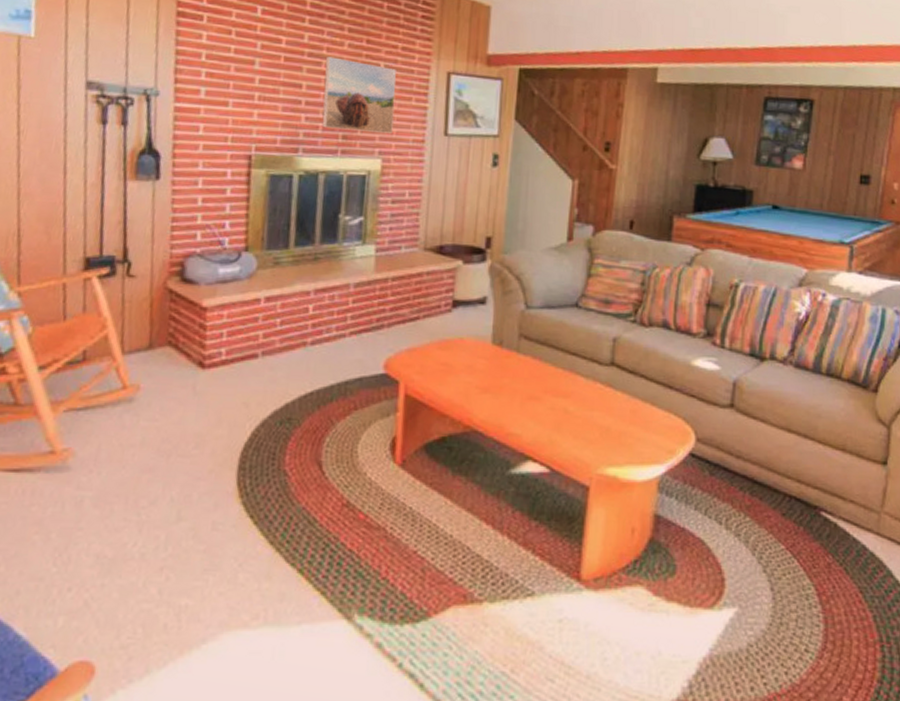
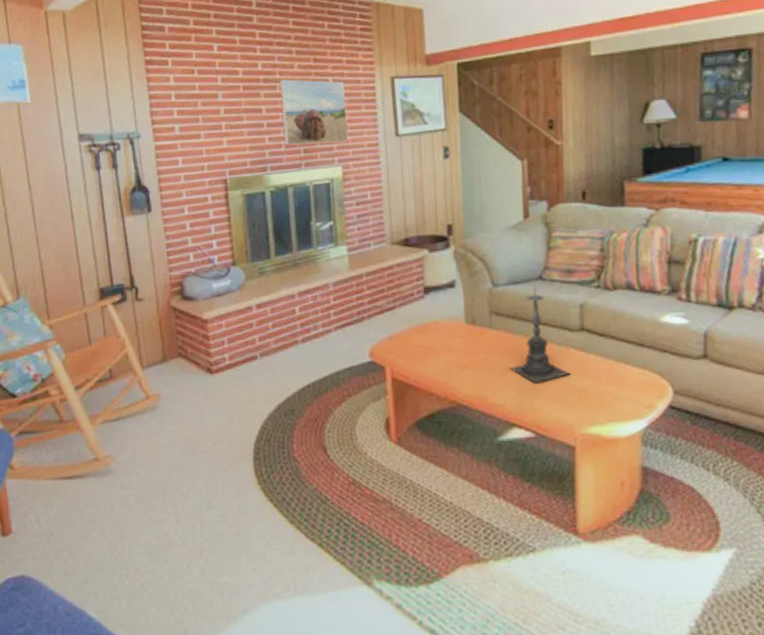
candle holder: none [532,310,594,416] -> present [510,284,570,384]

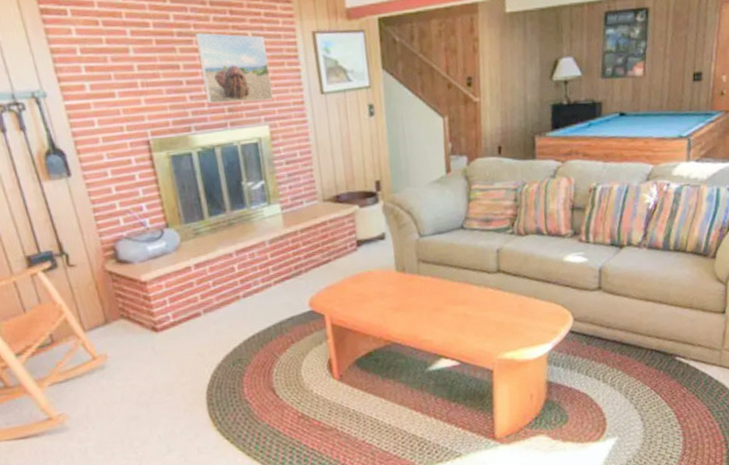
candle holder: present [510,284,570,384] -> none [436,233,489,321]

